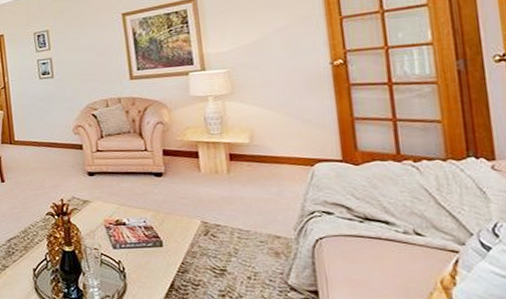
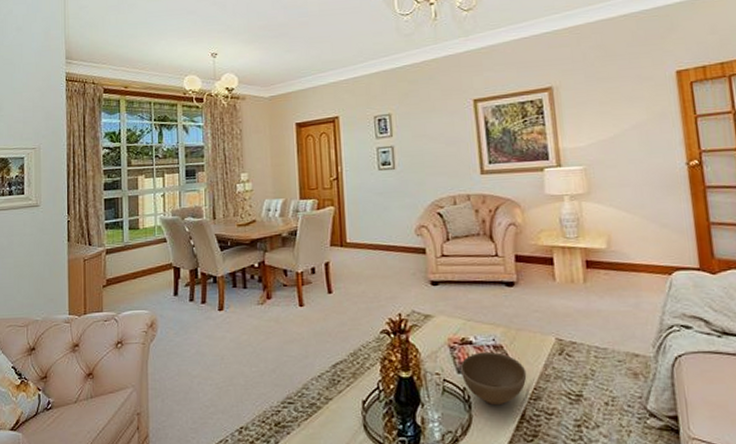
bowl: none [116,231,175,277] -> present [461,351,527,406]

